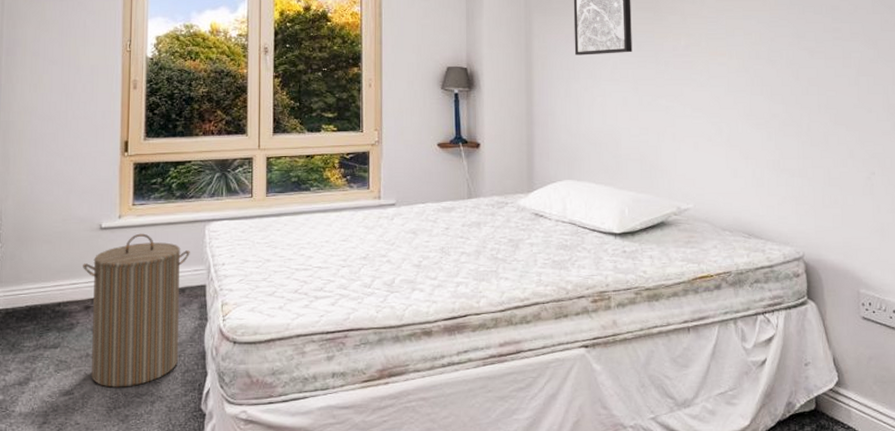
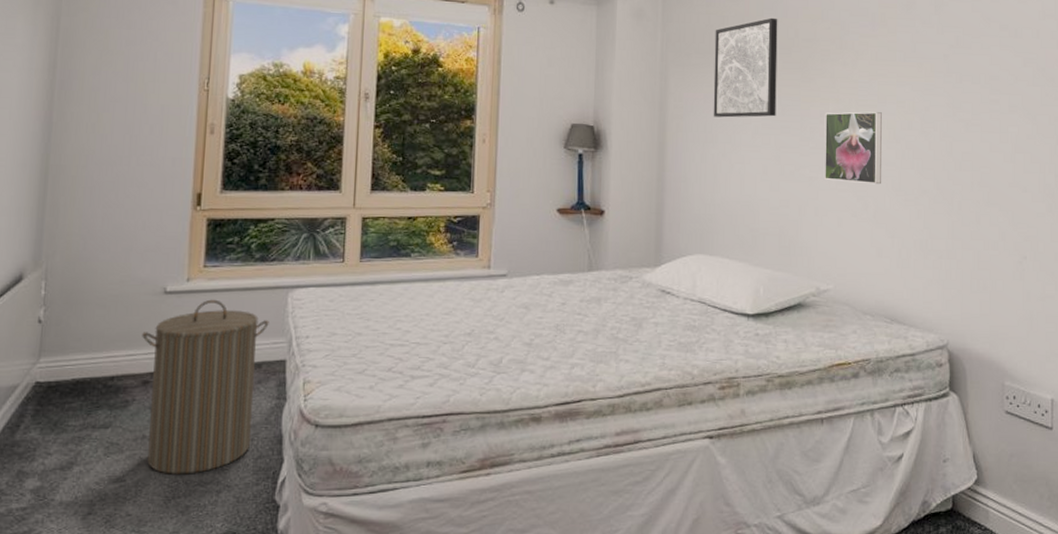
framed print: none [677,44,733,111] -> present [824,111,882,185]

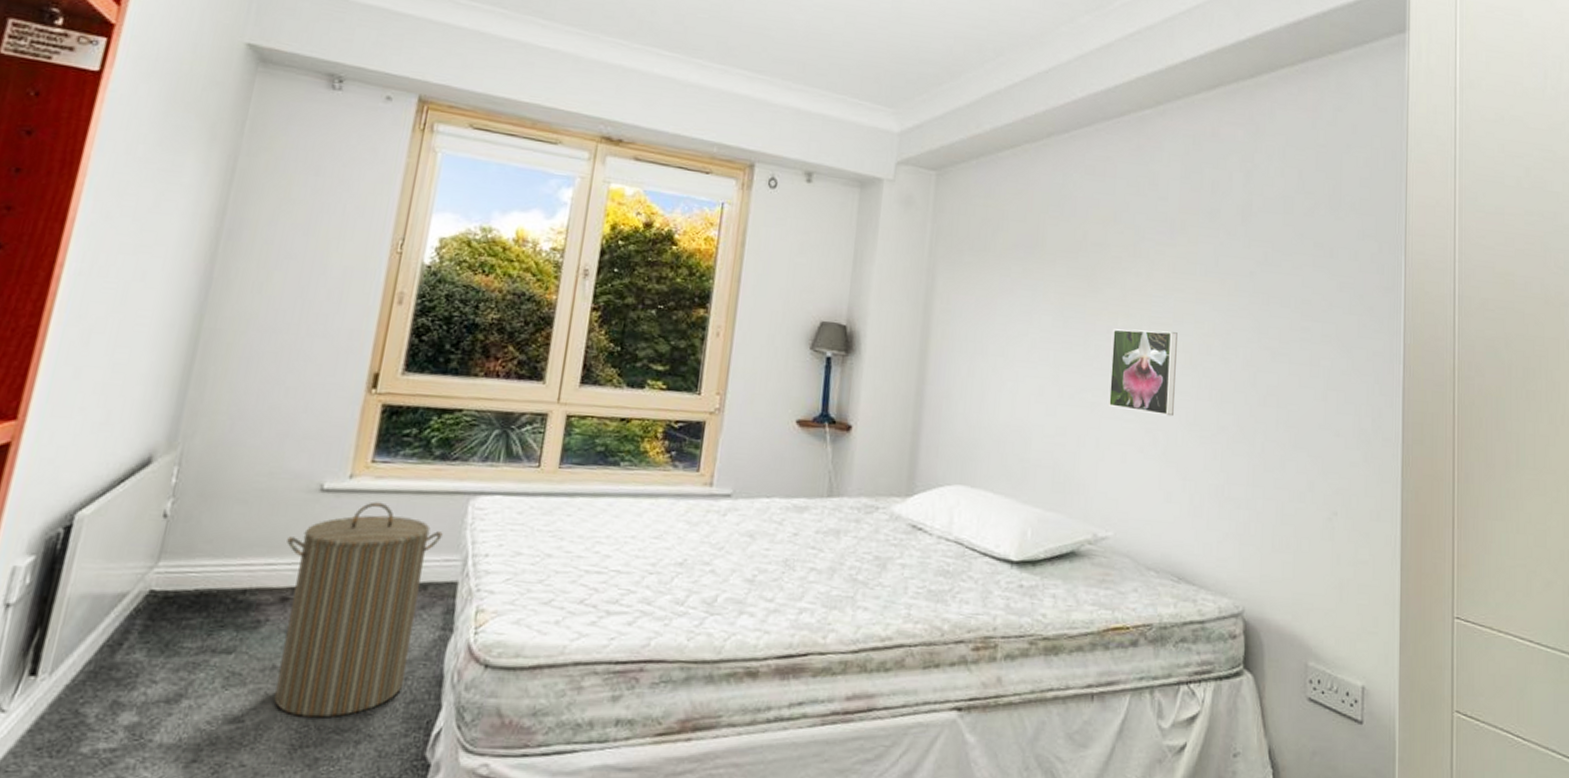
wall art: present [713,17,778,118] -> none [984,215,1065,330]

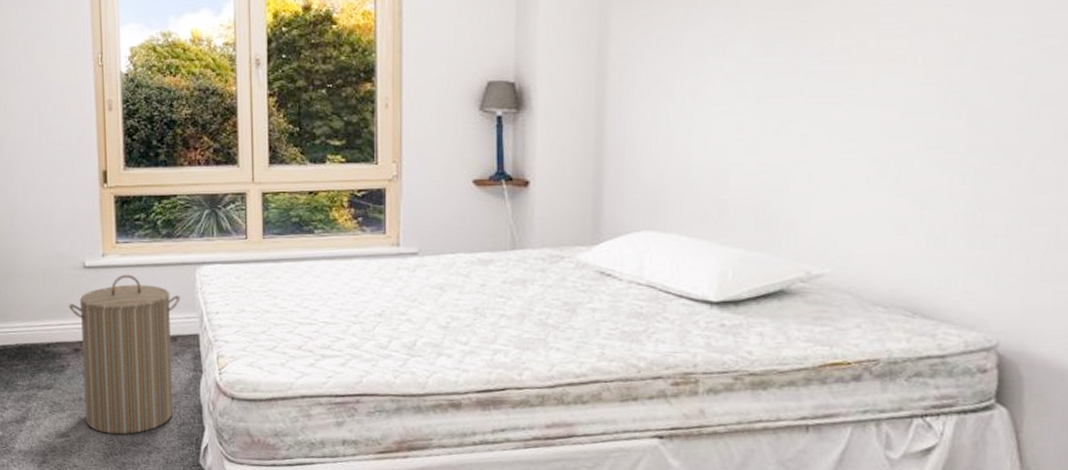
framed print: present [1109,329,1178,417] -> none [824,44,916,141]

